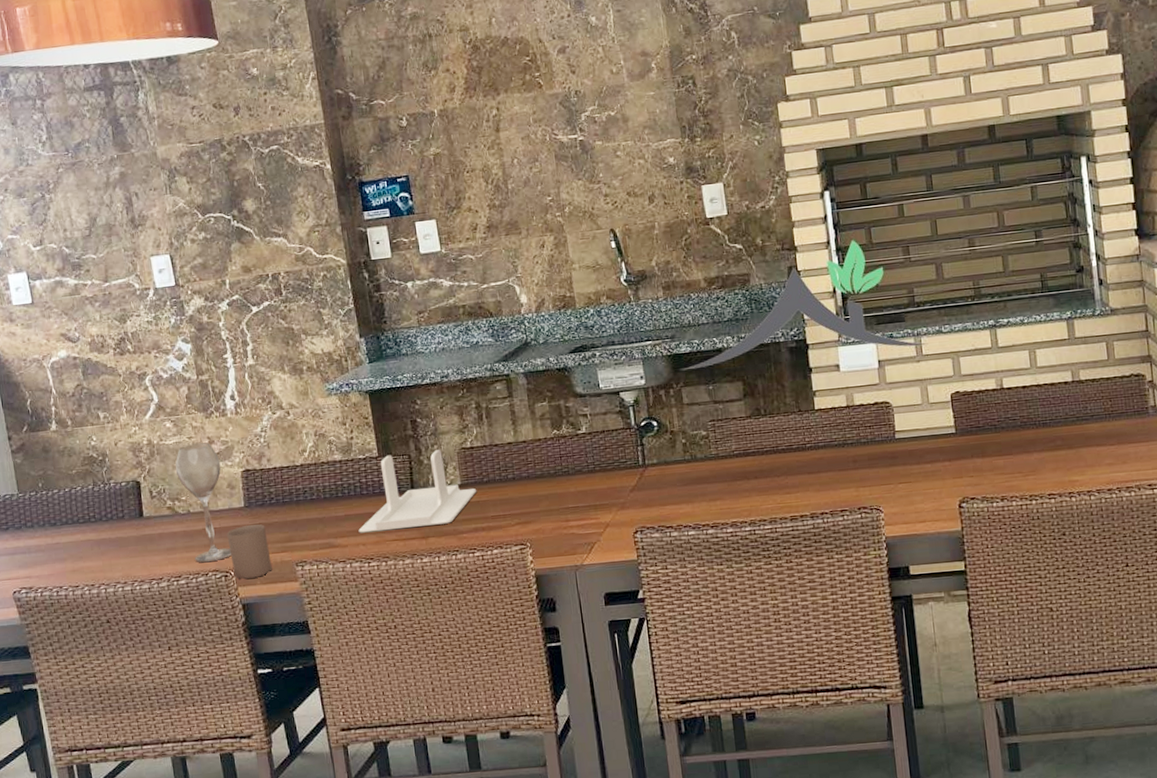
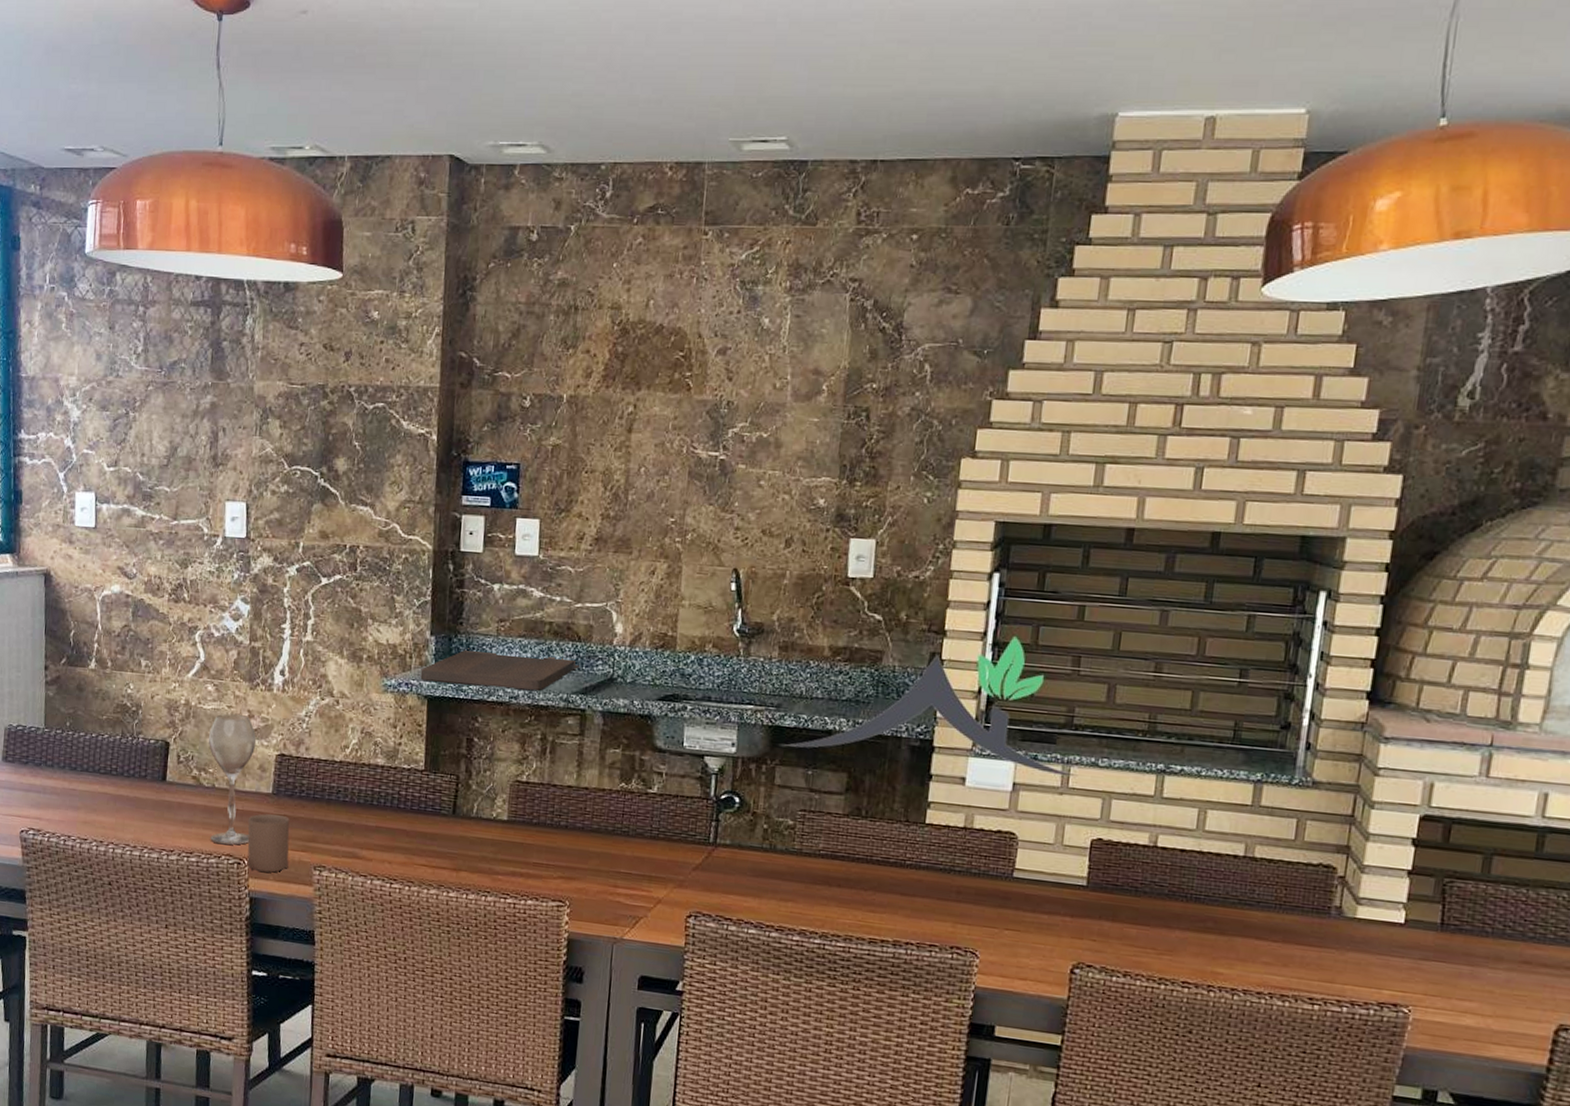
cutting board: none [357,334,496,378] -> present [420,648,579,691]
napkin holder: present [358,450,477,533] -> none [387,771,524,860]

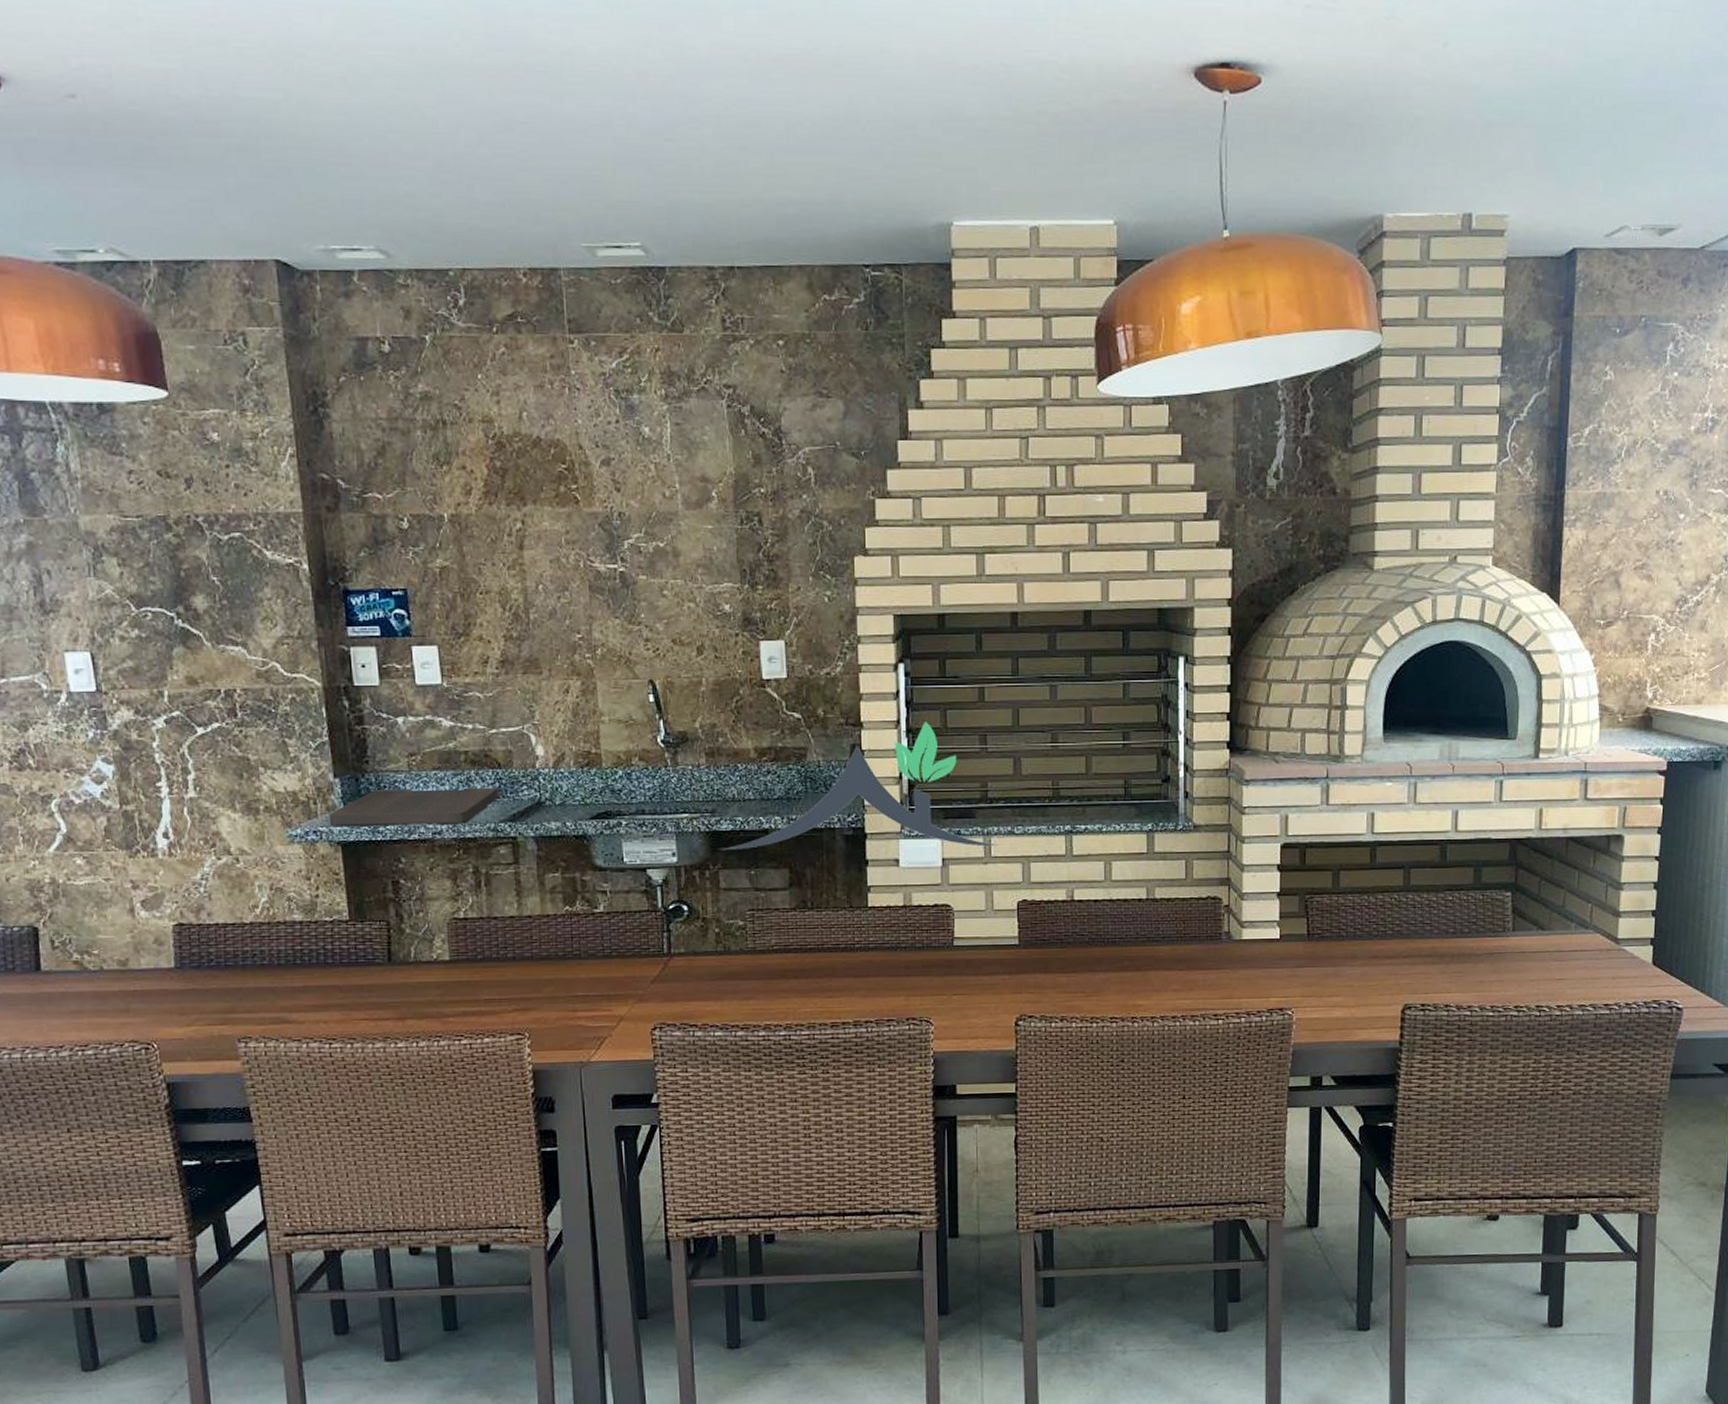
wineglass: present [208,714,257,845] -> none [86,887,155,1031]
cup: present [247,814,290,873] -> none [150,990,207,1054]

